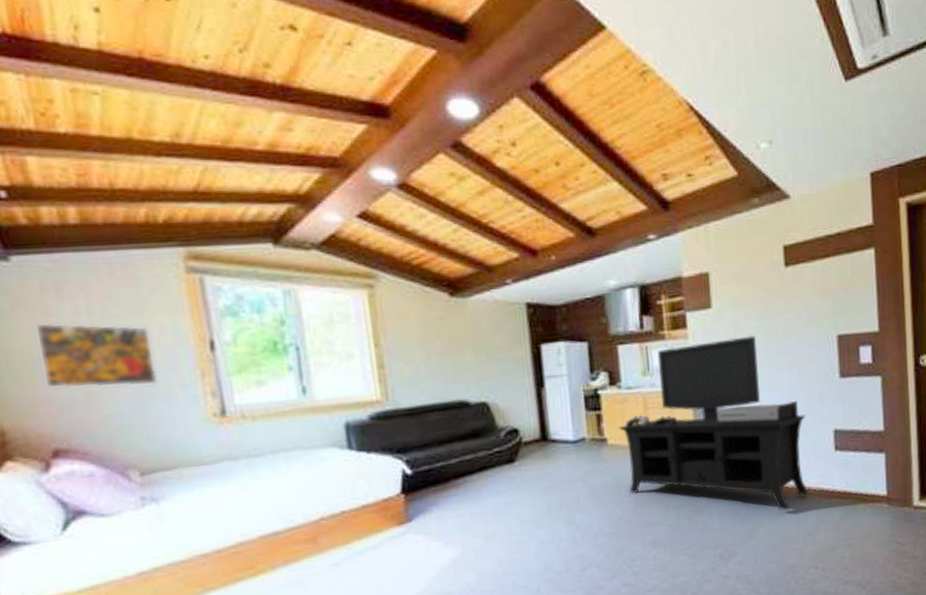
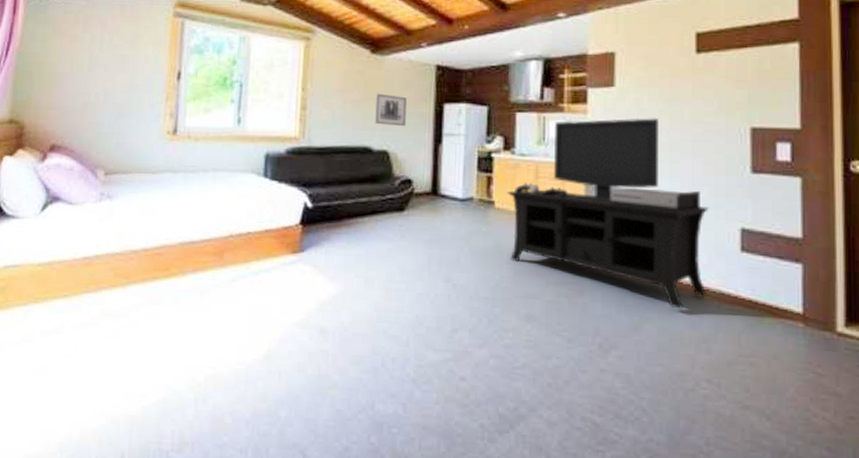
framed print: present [35,323,159,388] -> none [61,47,137,102]
wall art: none [464,340,502,376] -> present [375,93,407,127]

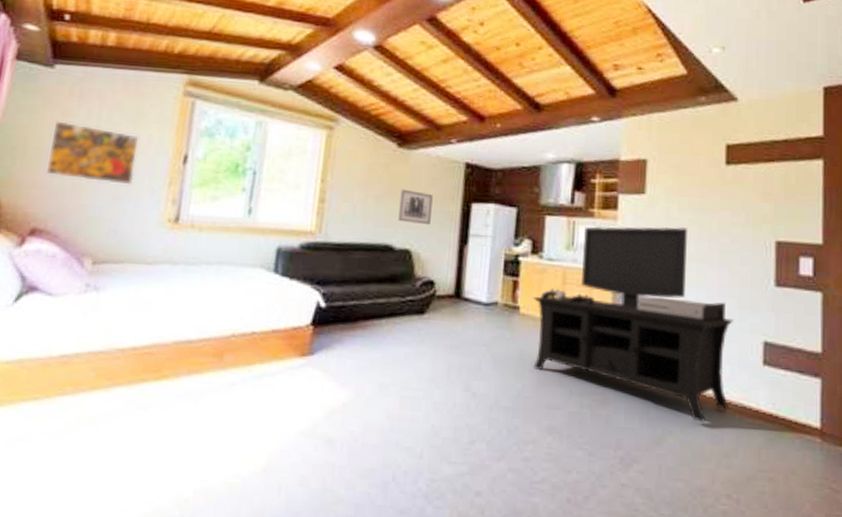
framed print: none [61,47,137,102] -> present [47,121,139,185]

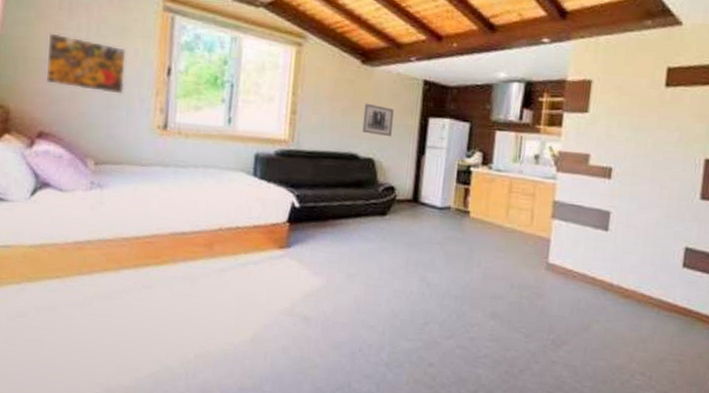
media console: present [532,226,733,423] -> none [480,141,660,314]

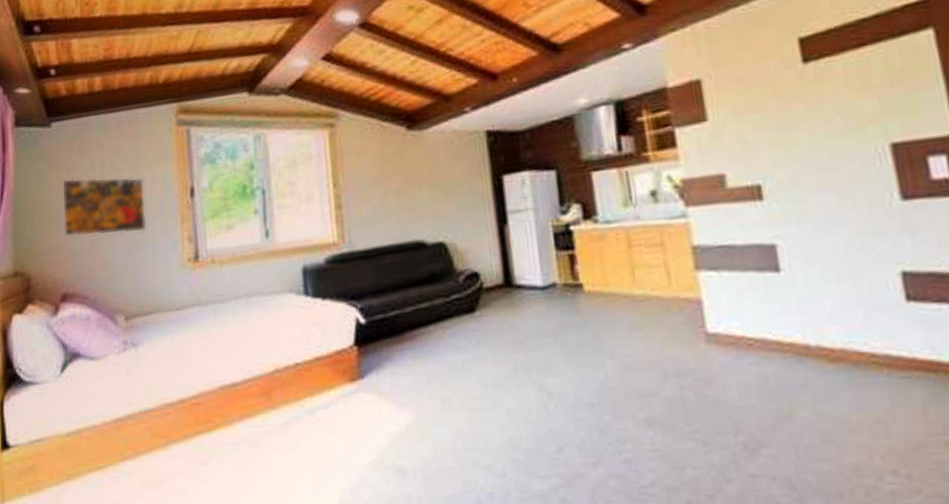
wall art: present [362,103,394,137] -> none [420,174,461,213]

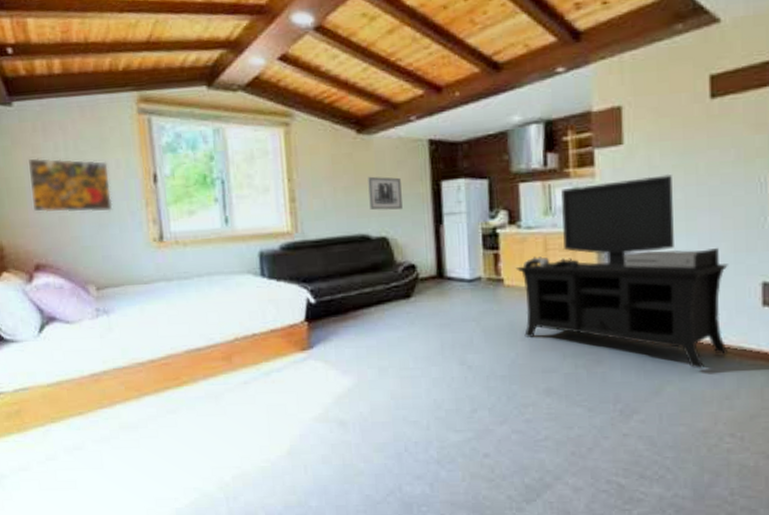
wall art: none [420,174,461,213] -> present [368,176,403,211]
media console: none [595,151,873,386] -> present [515,175,729,369]

